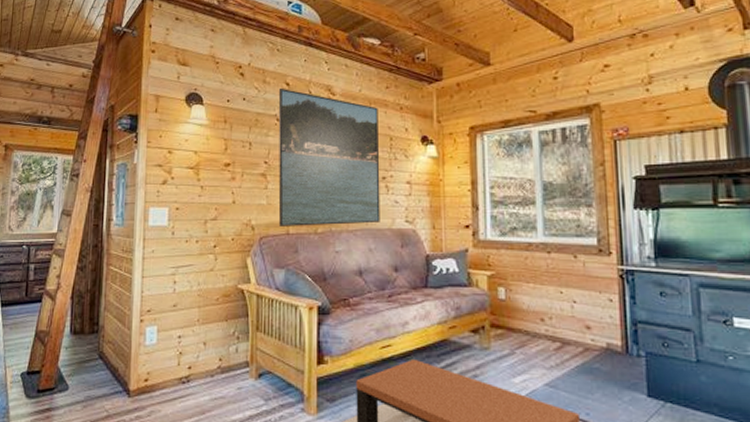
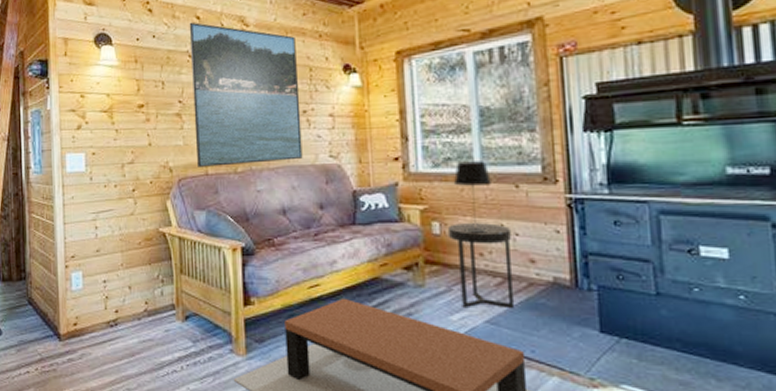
side table: none [513,290,572,371] -> present [448,223,515,308]
table lamp: none [519,232,553,299] -> present [454,161,491,233]

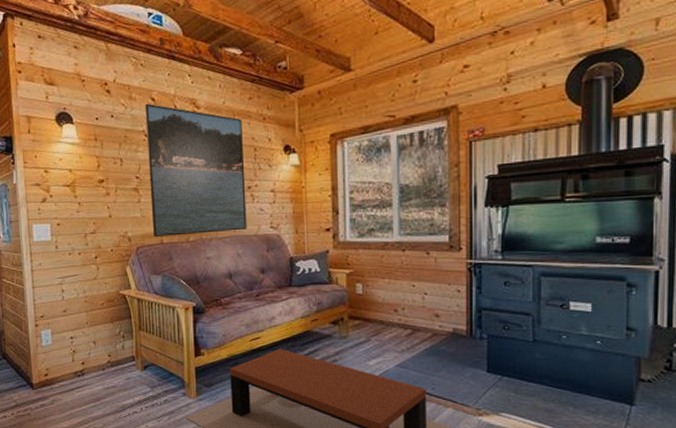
side table: present [448,223,515,308] -> none [370,284,421,354]
table lamp: present [454,161,491,233] -> none [376,231,407,293]

